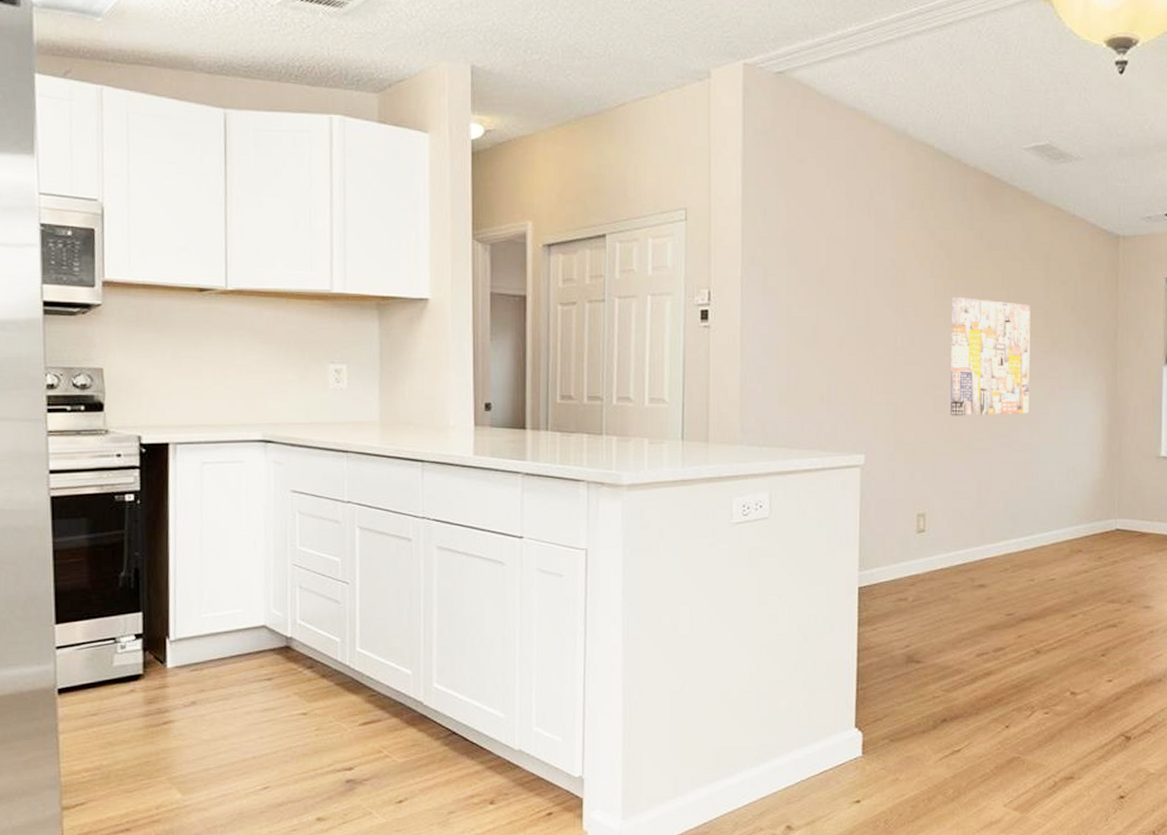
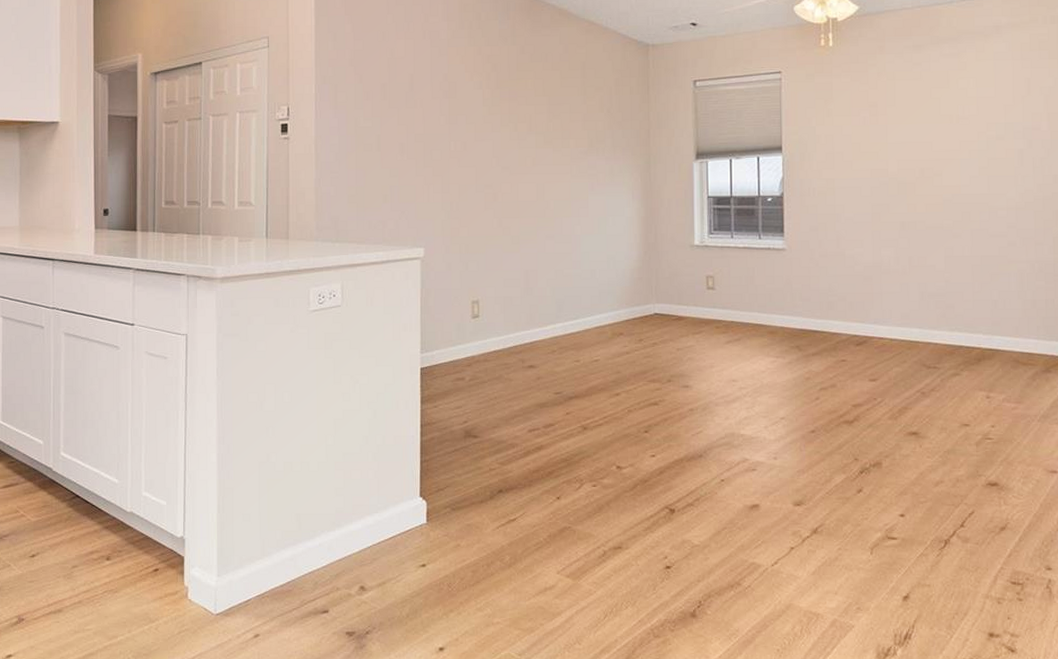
wall art: present [951,297,1030,416] -> none [498,105,571,212]

